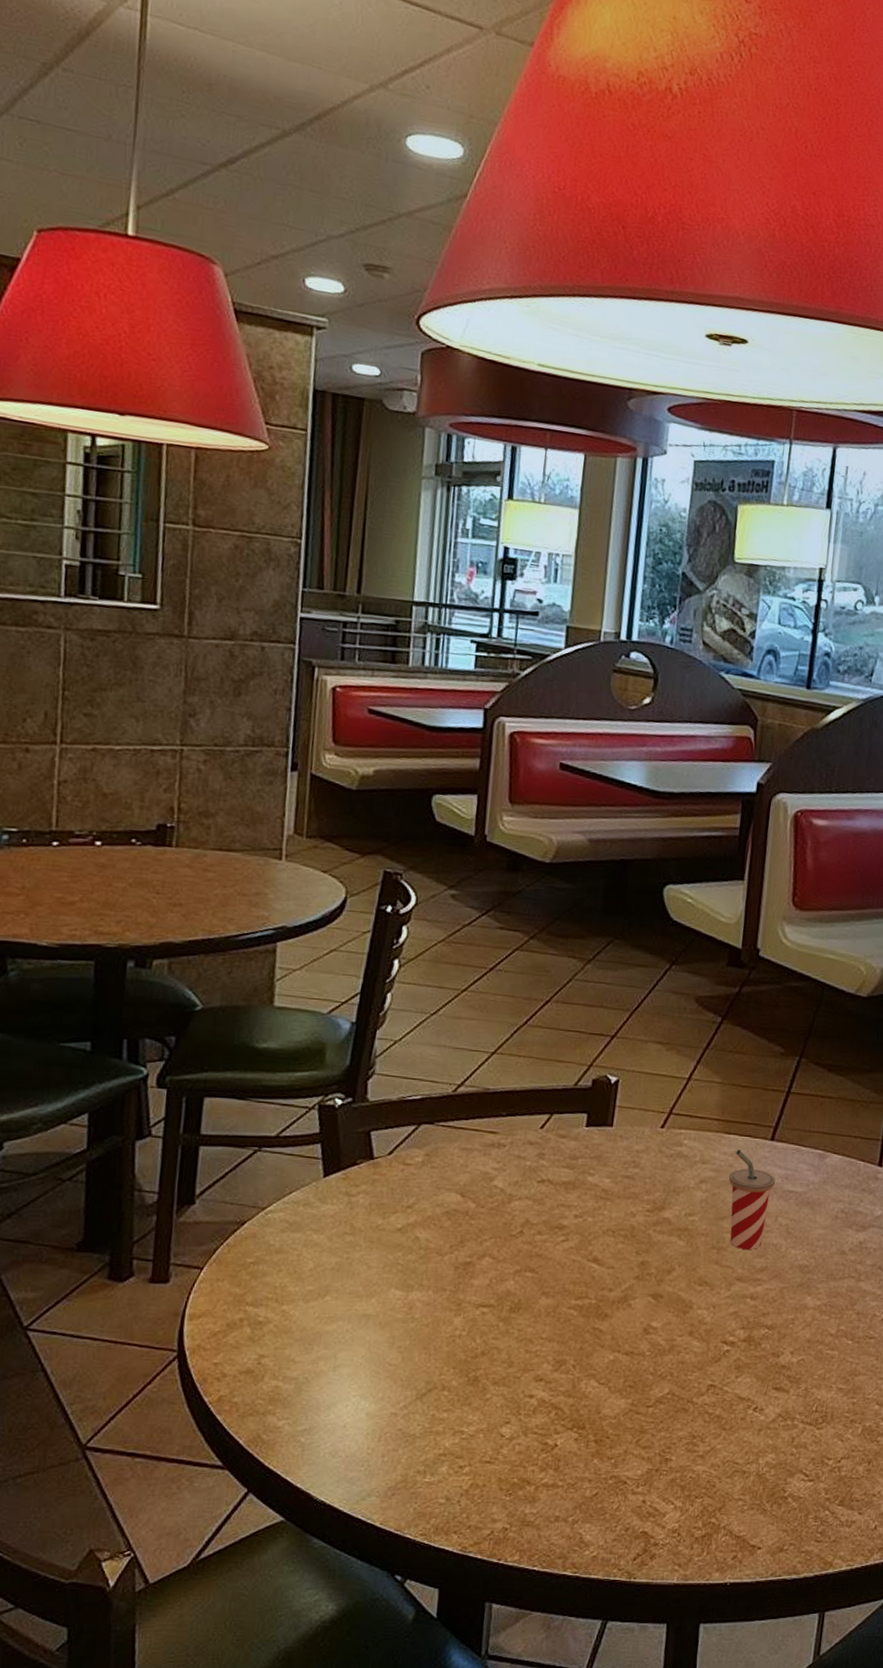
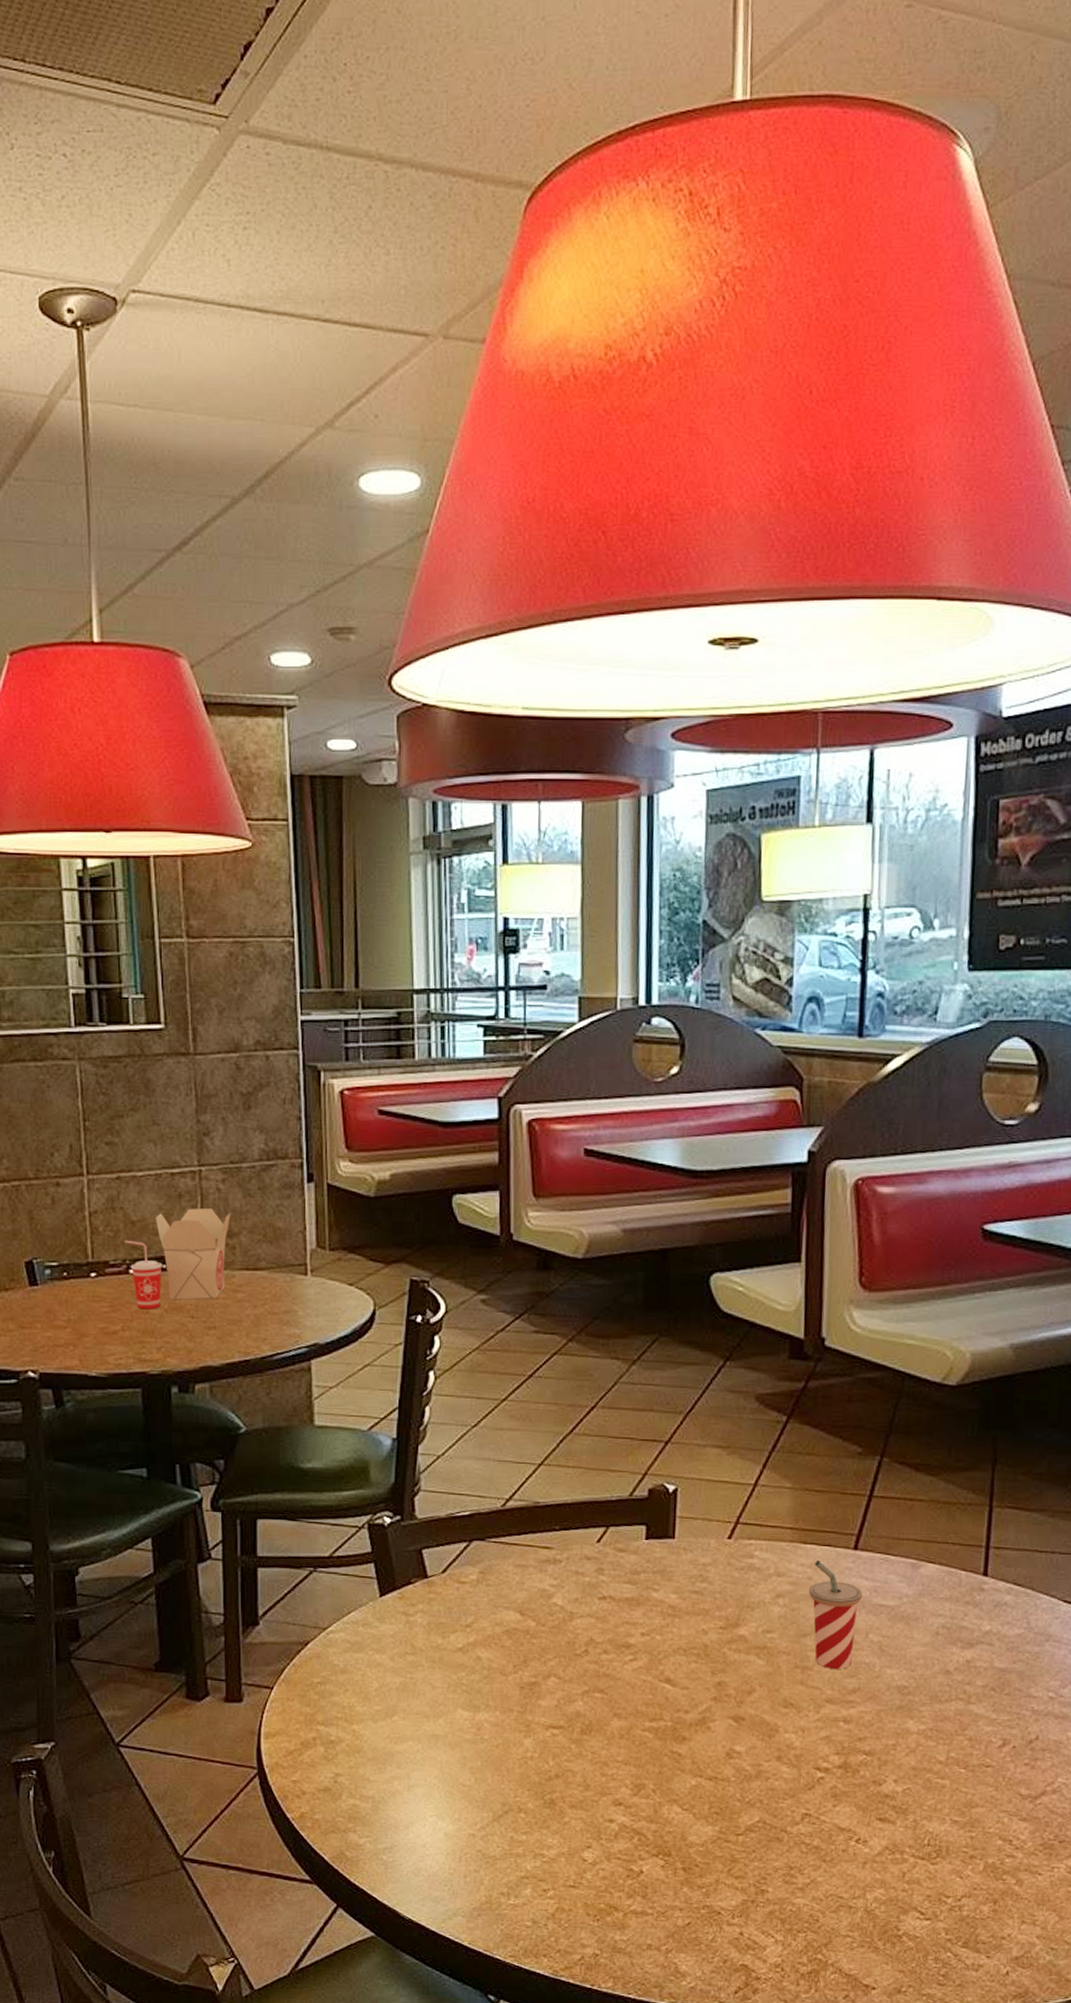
beverage cup: none [92,811,132,883] -> present [123,1240,163,1310]
takeout container: none [129,786,210,877] -> present [156,1208,231,1300]

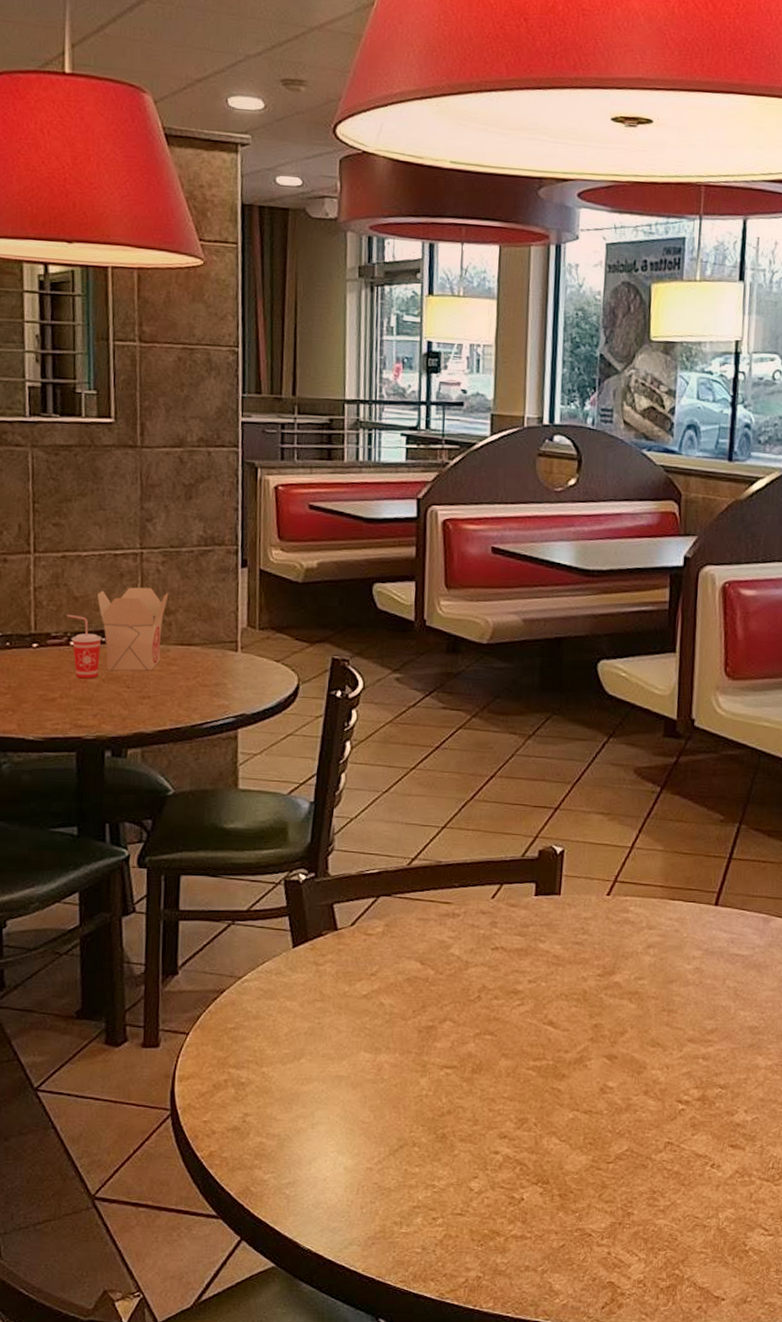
beverage cup: present [809,1561,862,1669] -> none [676,915,721,1012]

